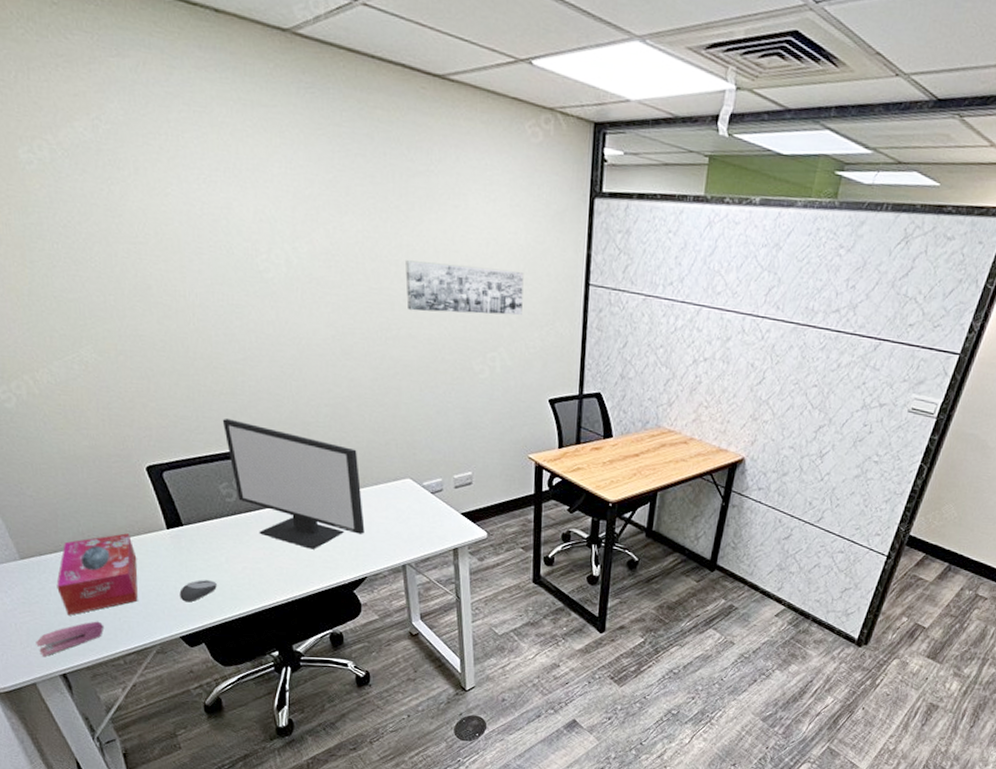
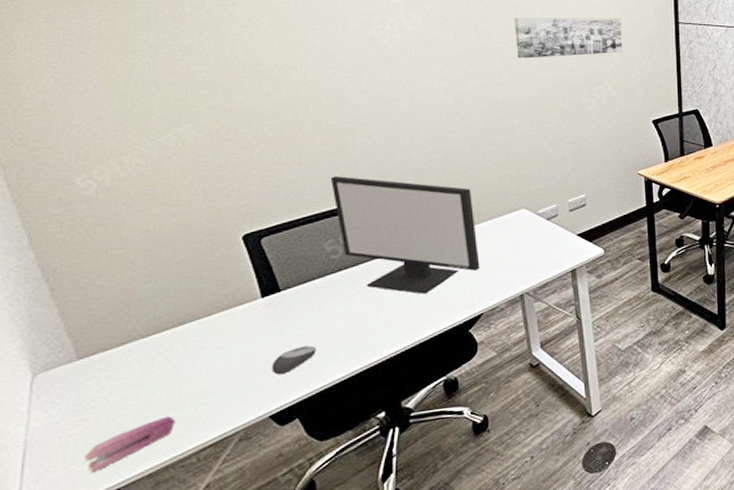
tissue box: present [56,533,138,615] -> none [120,309,224,416]

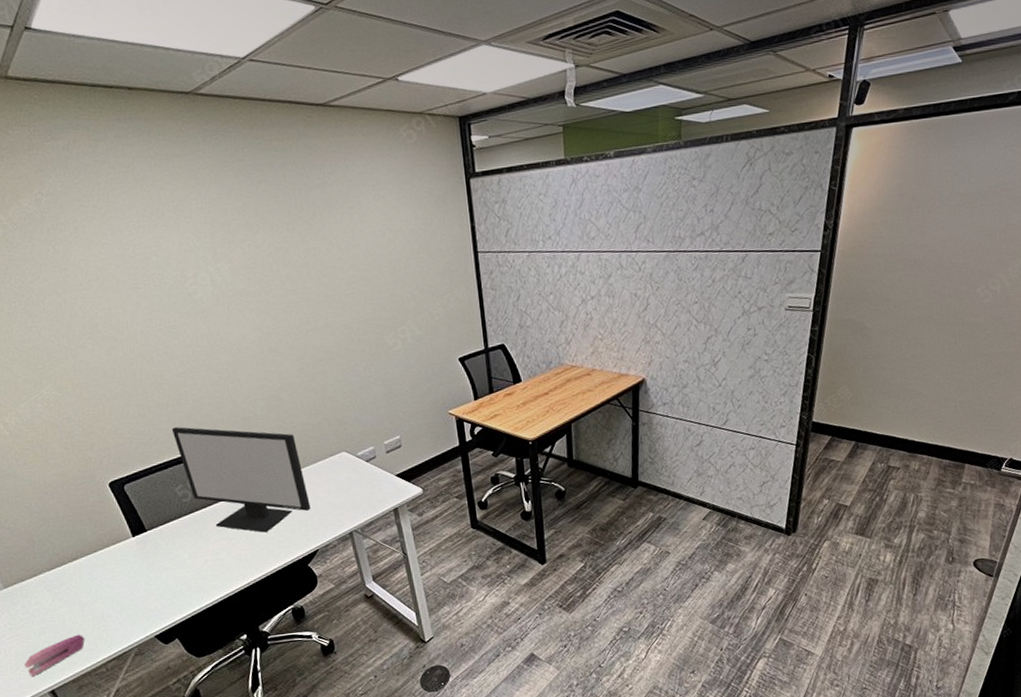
computer mouse: present [271,345,316,375] -> none [150,577,183,602]
wall art: present [515,18,622,59] -> none [314,253,423,303]

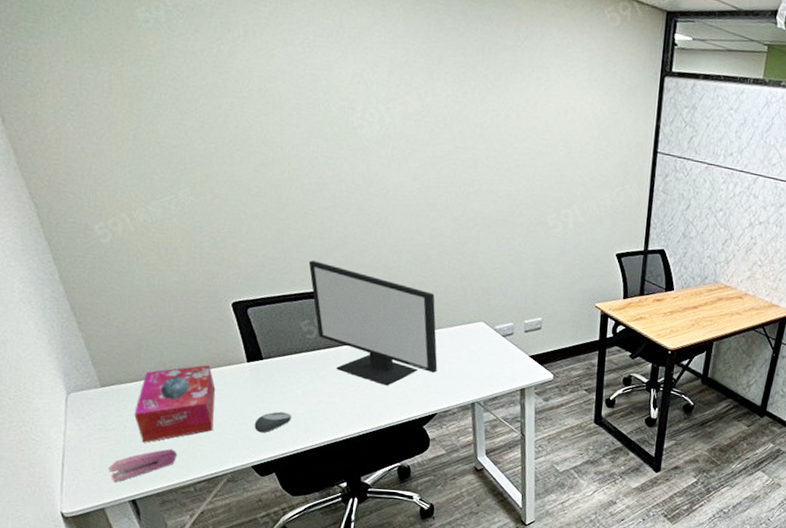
tissue box: none [38,547,113,633] -> present [134,365,216,443]
computer mouse: none [150,577,183,602] -> present [254,411,291,433]

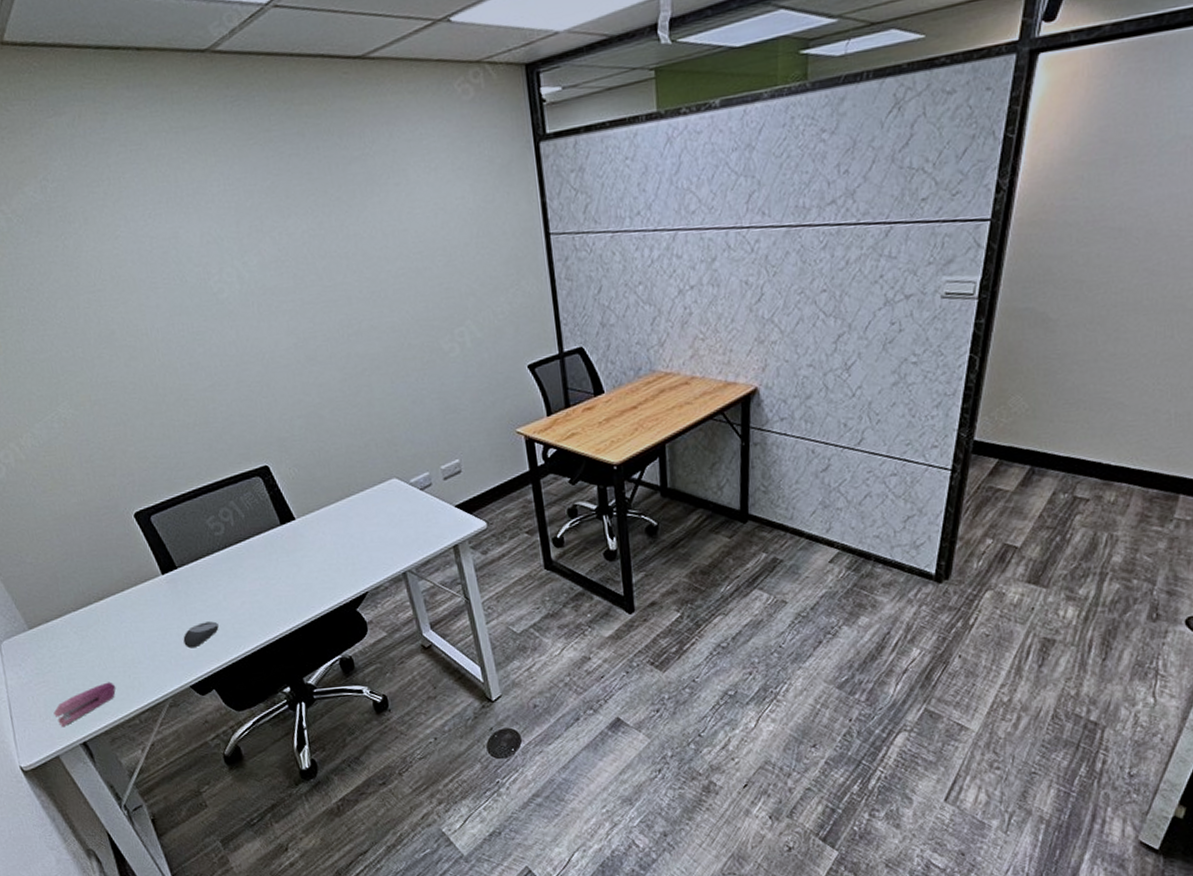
tissue box: present [134,365,216,443] -> none [65,586,145,680]
computer monitor: present [308,260,438,386] -> none [199,449,358,572]

